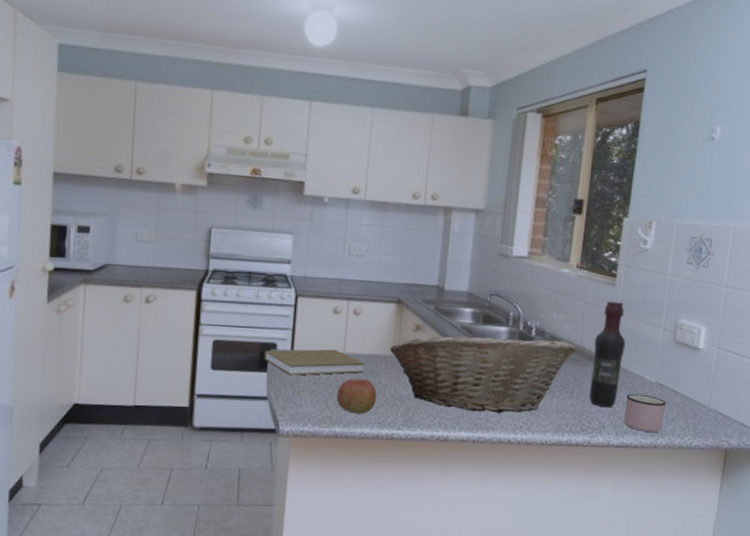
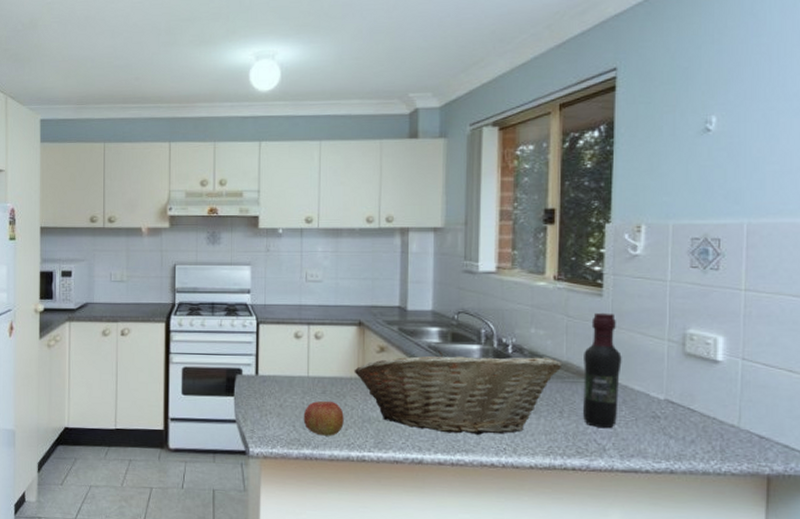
book: present [263,349,365,376] -> none [230,373,330,399]
mug: present [624,393,666,433] -> none [629,412,681,457]

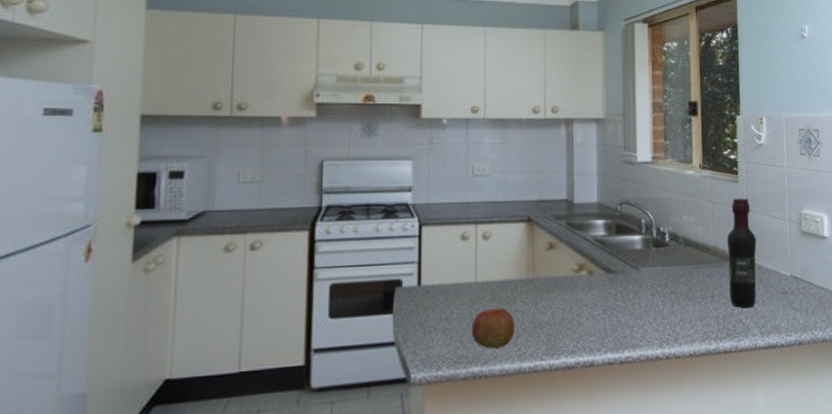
fruit basket: present [354,350,563,435] -> none [523,243,711,330]

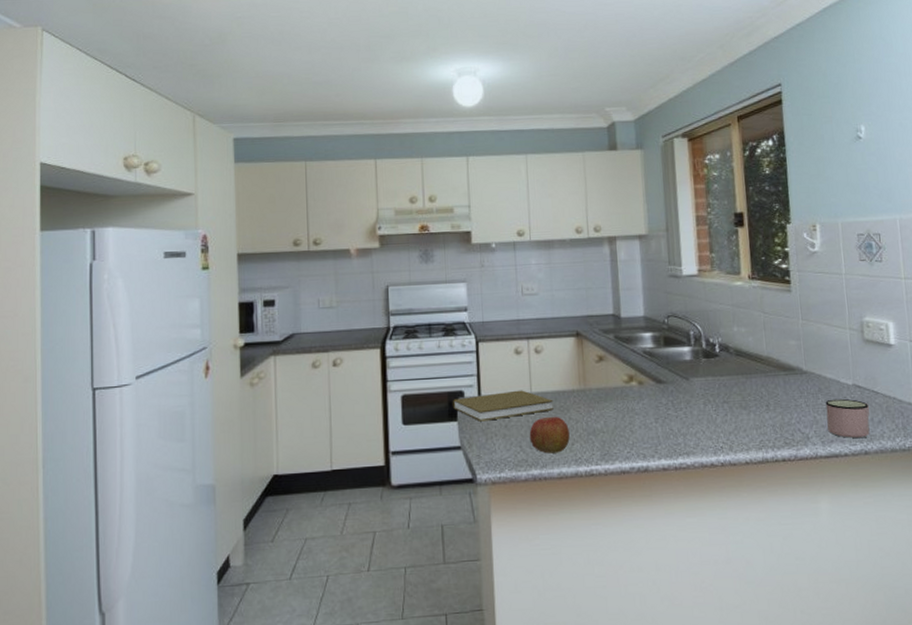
book: none [388,279,499,314] -> present [452,390,554,421]
wine bottle: present [727,198,757,309] -> none [781,307,816,418]
mug: none [765,289,804,329] -> present [825,398,870,439]

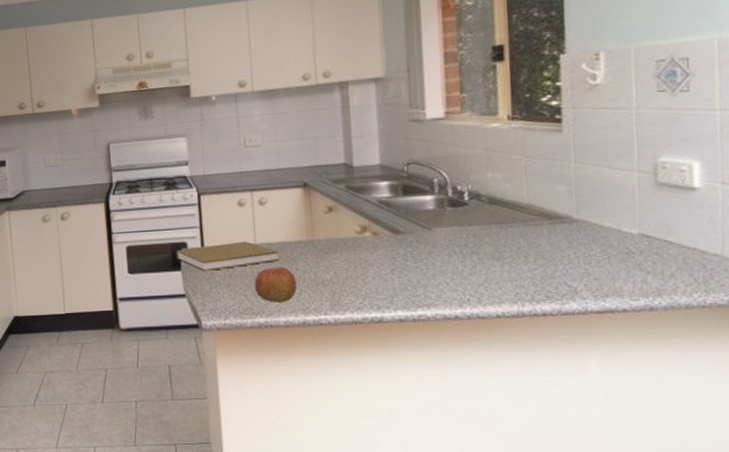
mug: present [825,398,870,439] -> none [601,249,659,293]

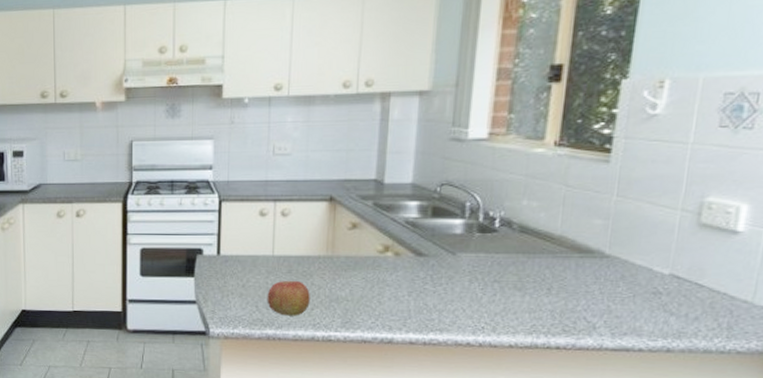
book: present [175,241,279,271] -> none [190,252,296,279]

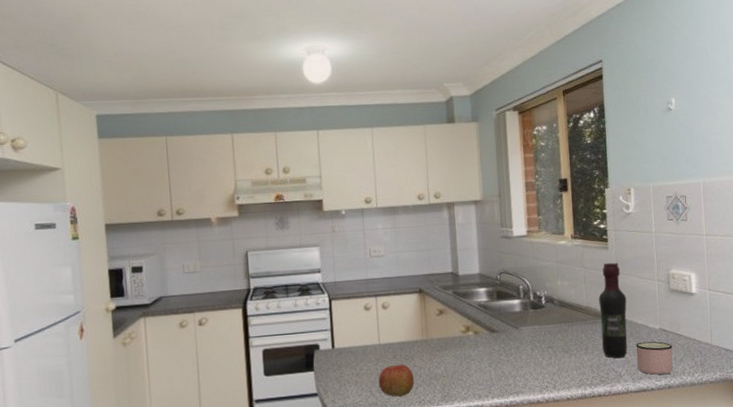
wine bottle: none [574,181,625,306] -> present [599,262,628,359]
mug: none [623,288,686,334] -> present [636,341,673,375]

